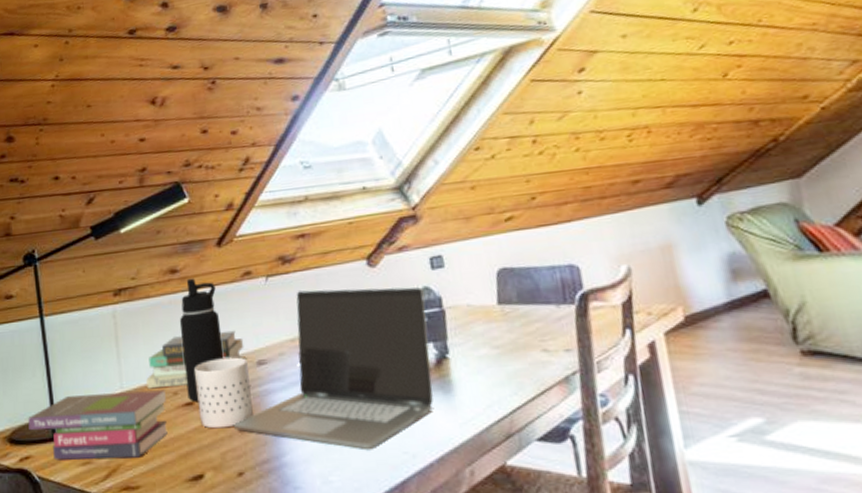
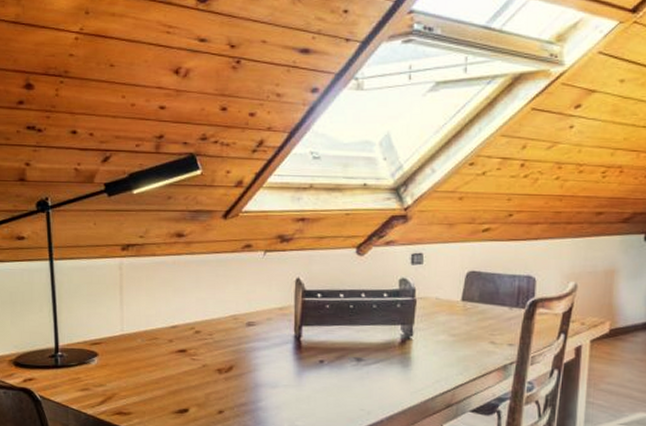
books: present [28,390,168,460] -> none [33,332,162,390]
books: present [146,330,244,389] -> none [146,293,237,335]
water bottle: present [179,278,224,403] -> none [180,243,218,351]
mug: present [194,357,253,429] -> none [190,316,238,374]
laptop: present [233,287,433,449] -> none [219,268,401,404]

